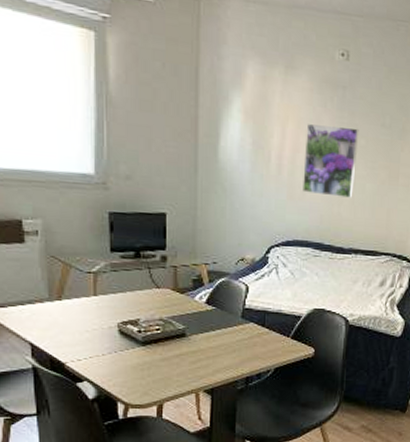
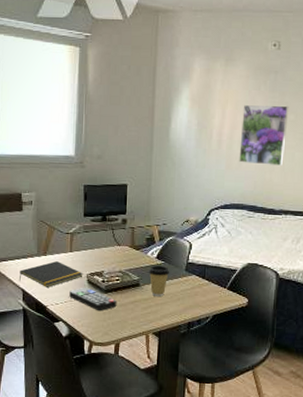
notepad: none [25,307,113,340] -> present [20,261,83,288]
remote control: none [95,338,158,368] -> present [69,287,117,311]
coffee cup: none [196,311,223,348] -> present [148,265,170,296]

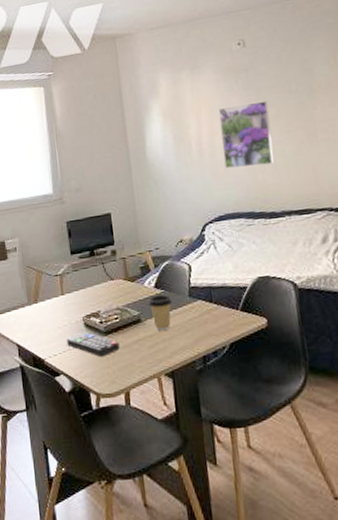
notepad: present [20,261,83,288] -> none [12,307,79,338]

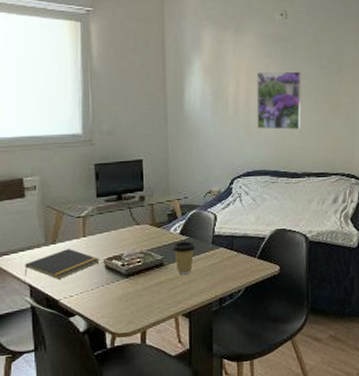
notepad: none [12,307,79,338] -> present [25,249,100,279]
remote control: present [67,331,120,357] -> none [85,273,140,299]

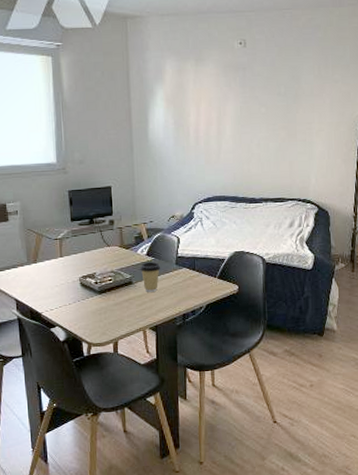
notepad: present [25,249,100,279] -> none [11,268,76,295]
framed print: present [256,71,302,130] -> none [216,99,260,157]

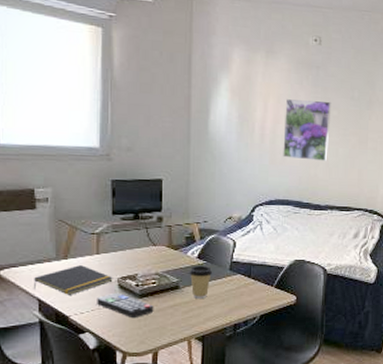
notepad: none [11,268,76,295] -> present [34,265,113,295]
remote control: none [63,290,112,313] -> present [97,292,154,319]
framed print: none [216,99,260,157] -> present [283,99,332,161]

